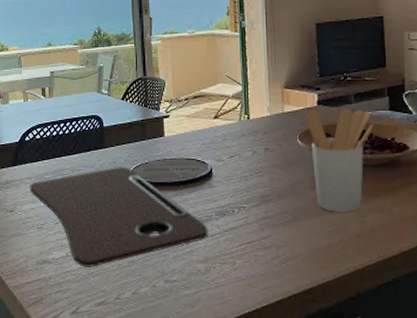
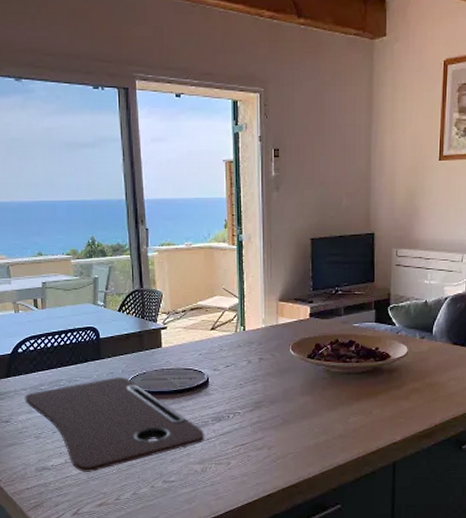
utensil holder: present [305,108,373,212] -> none [297,320,360,415]

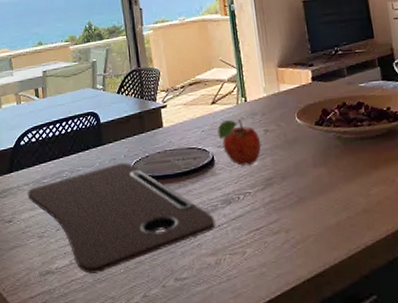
fruit: none [214,346,255,390] -> present [217,119,262,166]

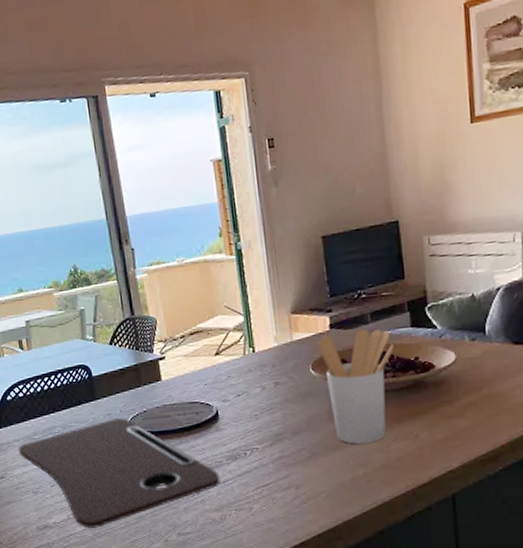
fruit: present [217,119,262,166] -> none [222,371,271,421]
utensil holder: none [301,82,369,189] -> present [317,329,394,444]

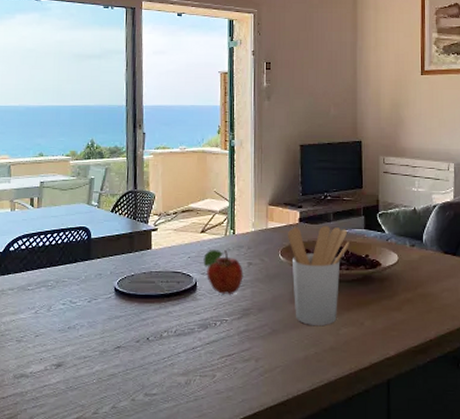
cutting board: present [18,418,221,528] -> none [10,279,190,381]
fruit: none [222,371,271,421] -> present [203,250,243,295]

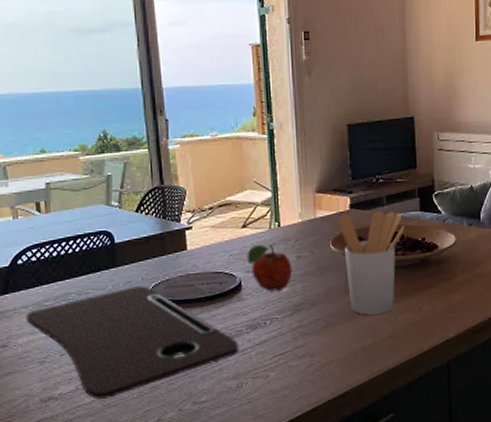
cutting board: none [10,279,190,381] -> present [25,286,239,399]

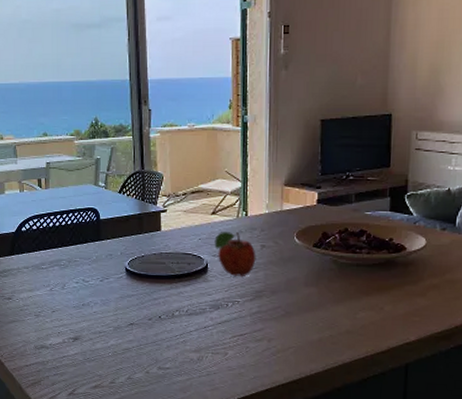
cutting board: present [25,286,239,399] -> none [26,259,202,353]
utensil holder: present [337,211,405,315] -> none [303,208,372,309]

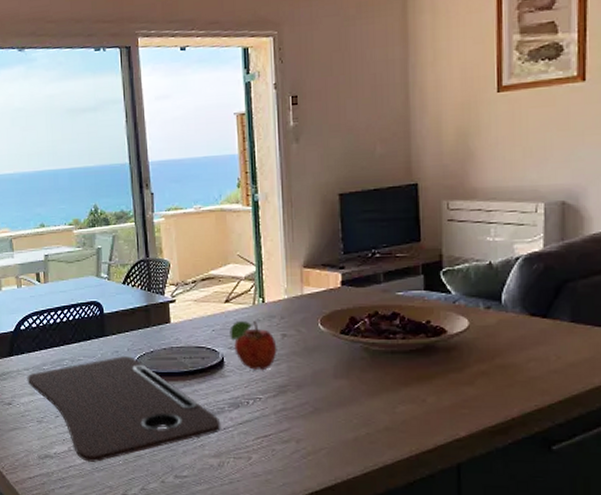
cutting board: none [26,259,202,353] -> present [27,356,221,462]

